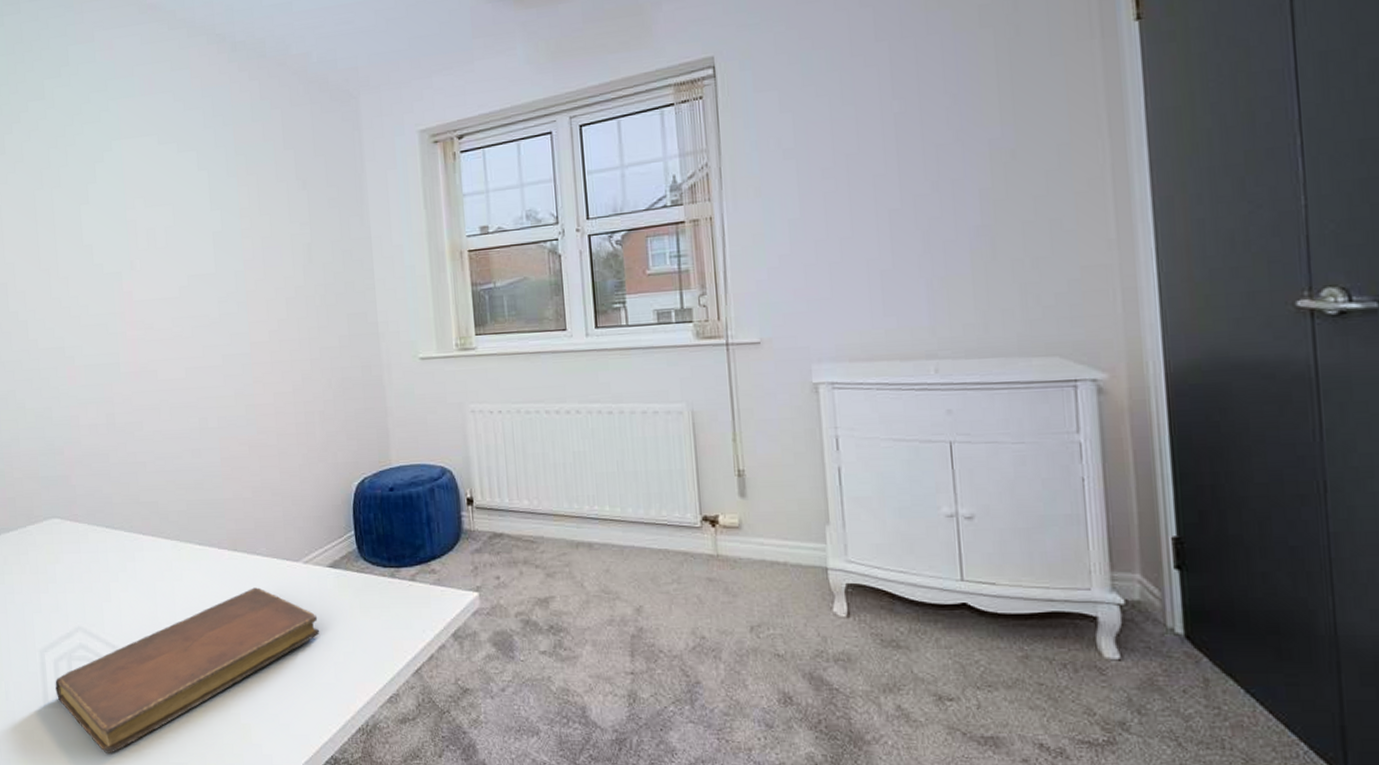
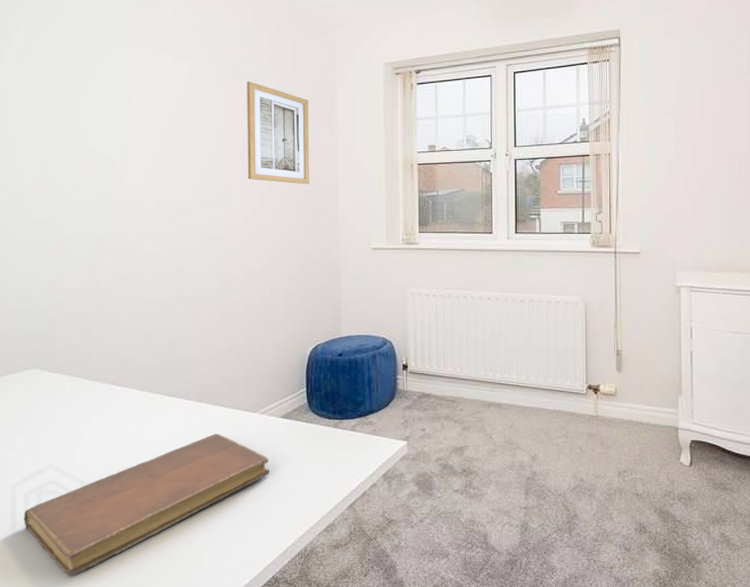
wall art: none [261,168,342,287] -> present [247,81,310,185]

